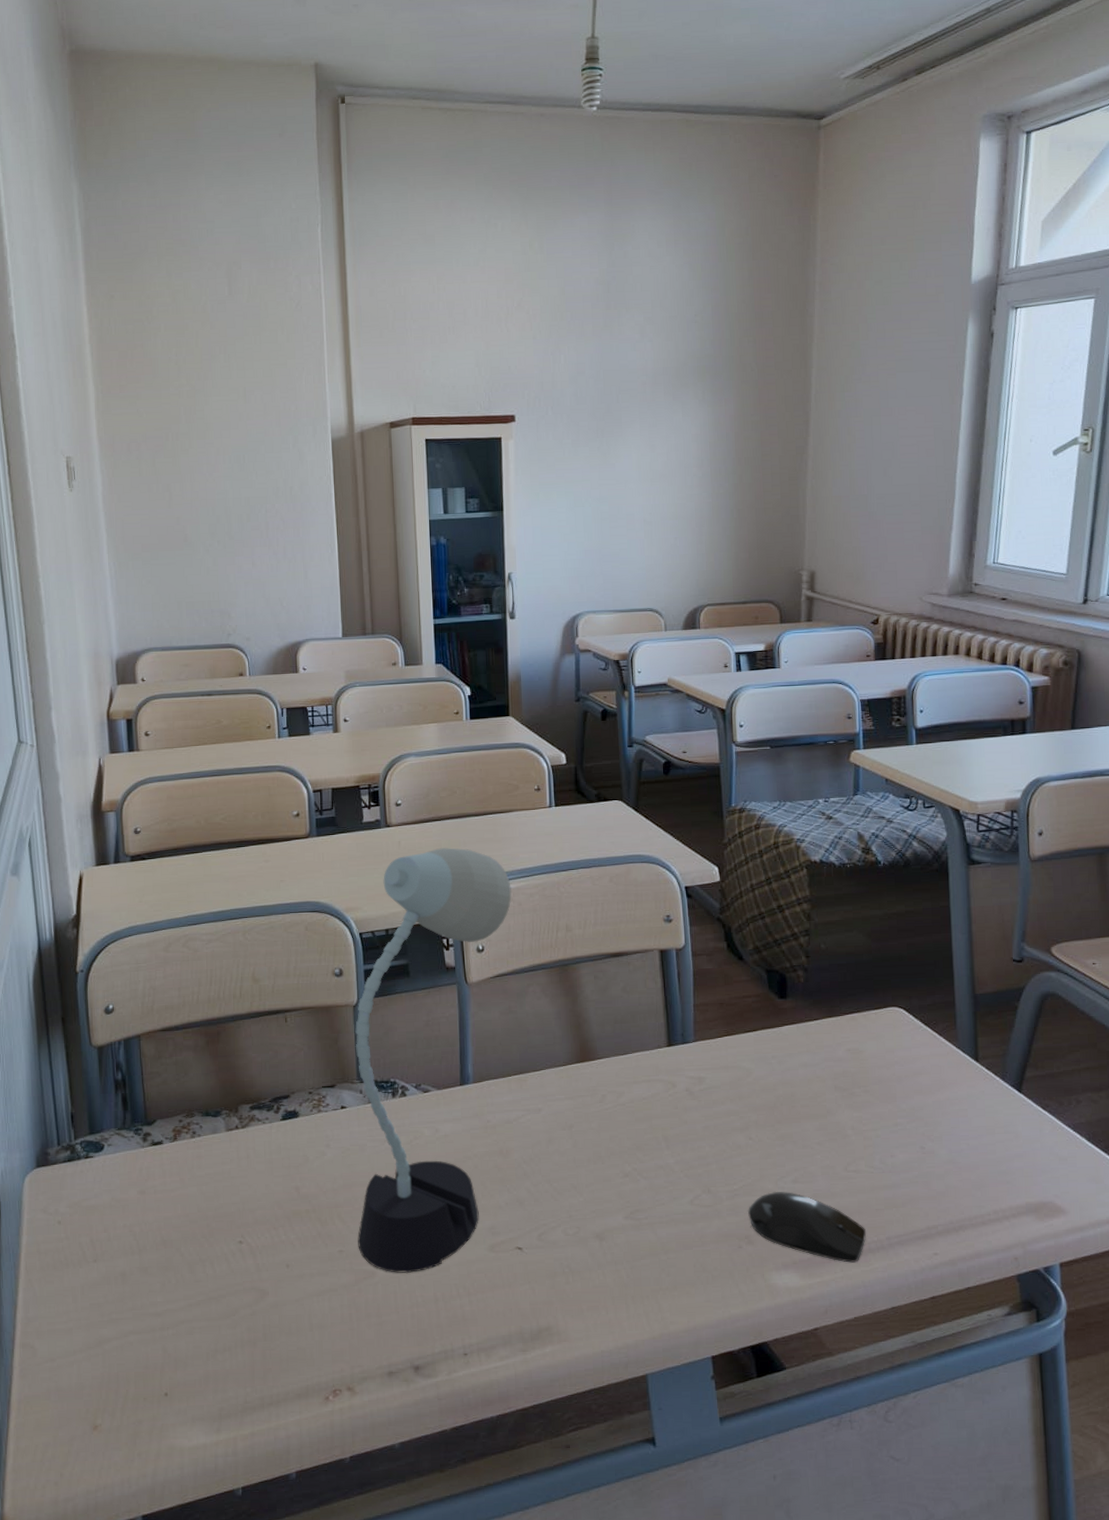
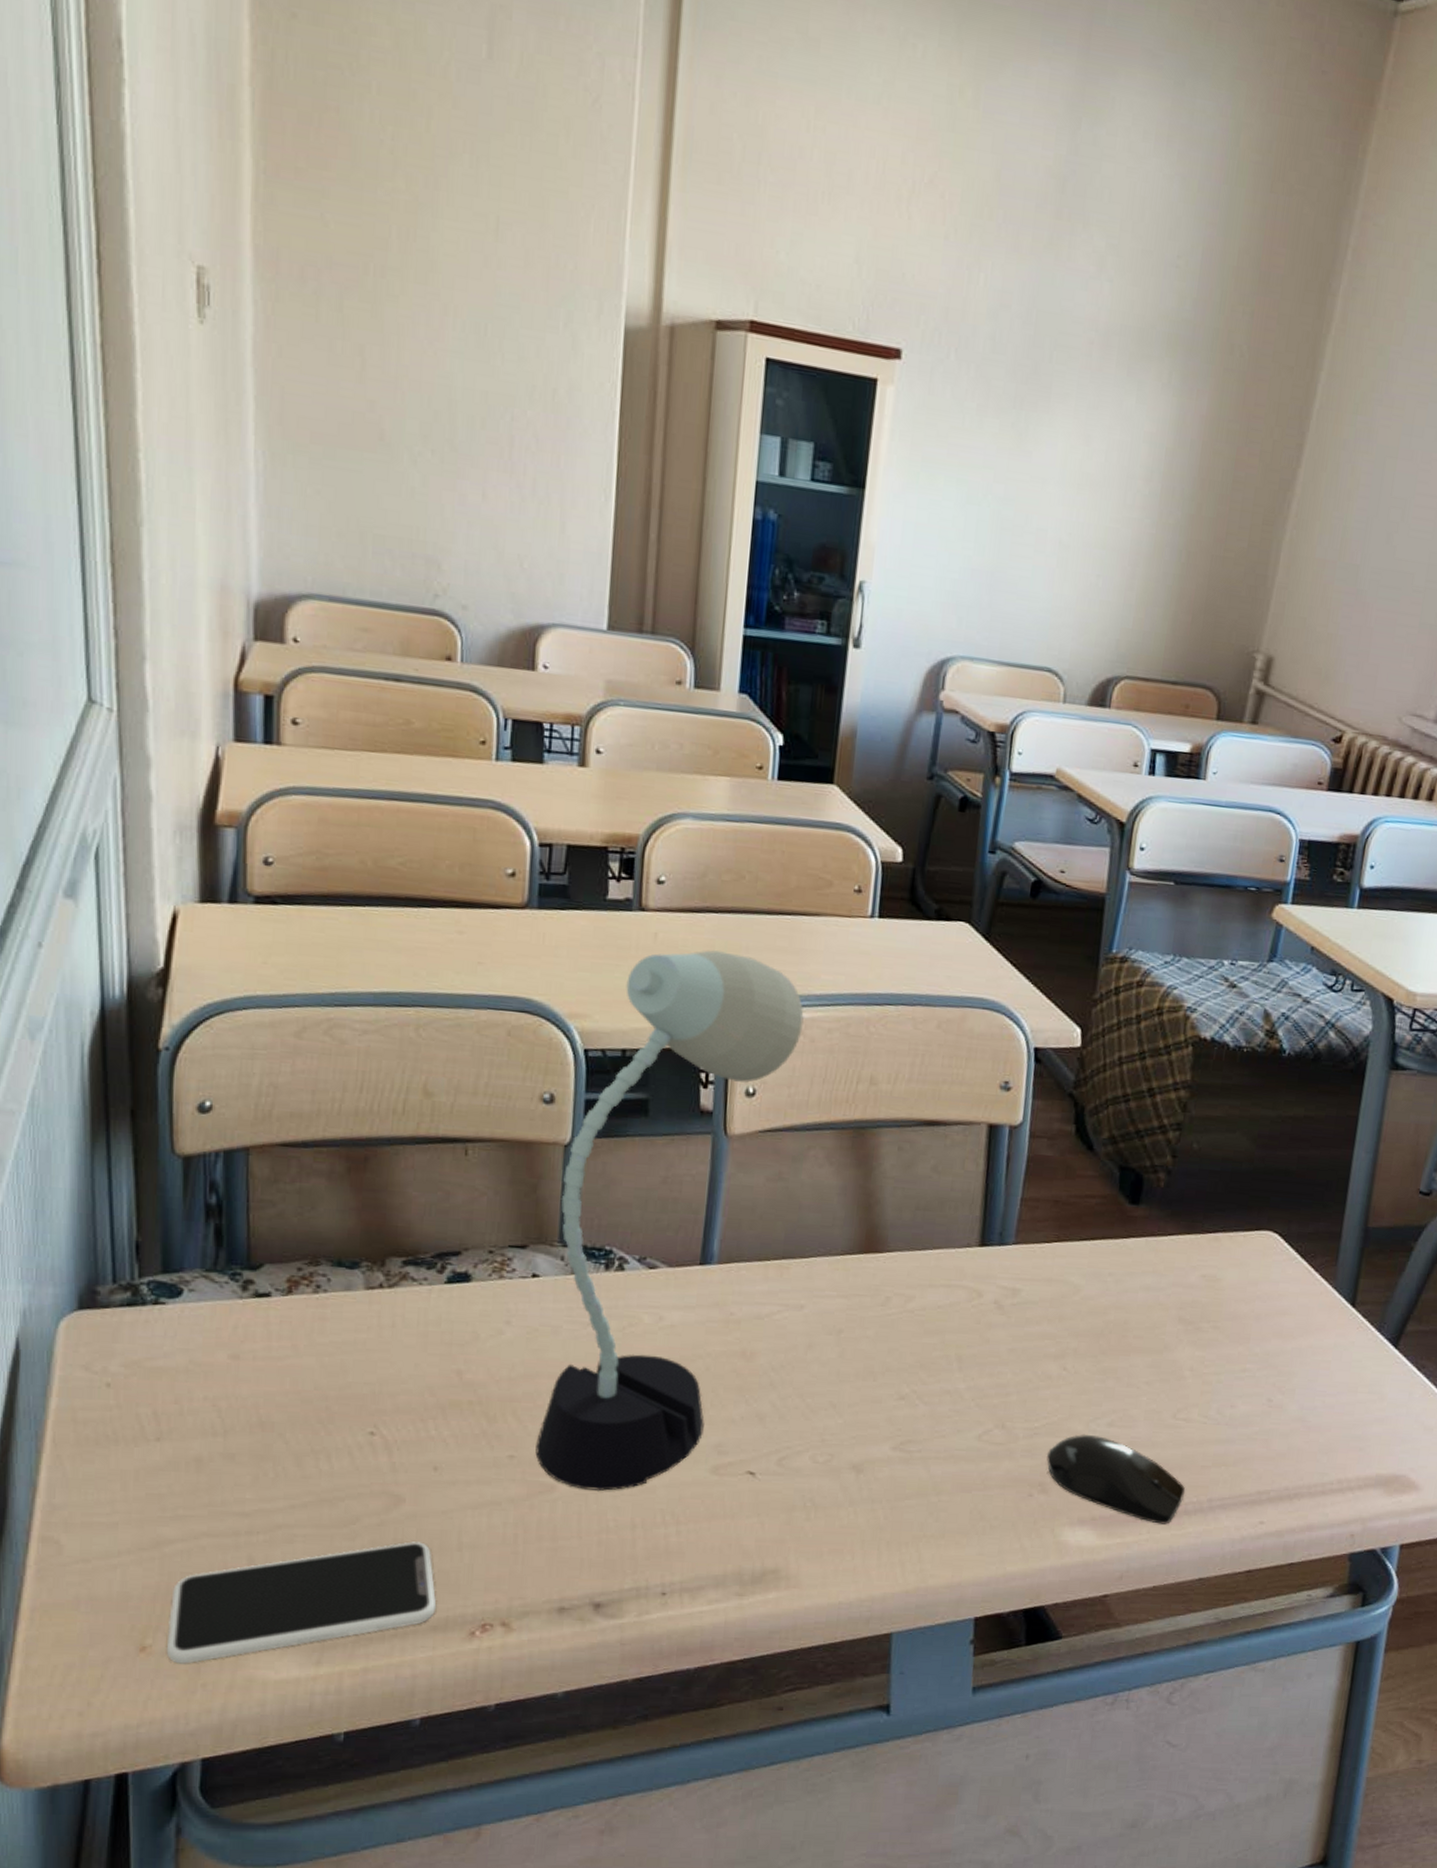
smartphone: none [111,1326,299,1438] -> present [166,1541,437,1664]

